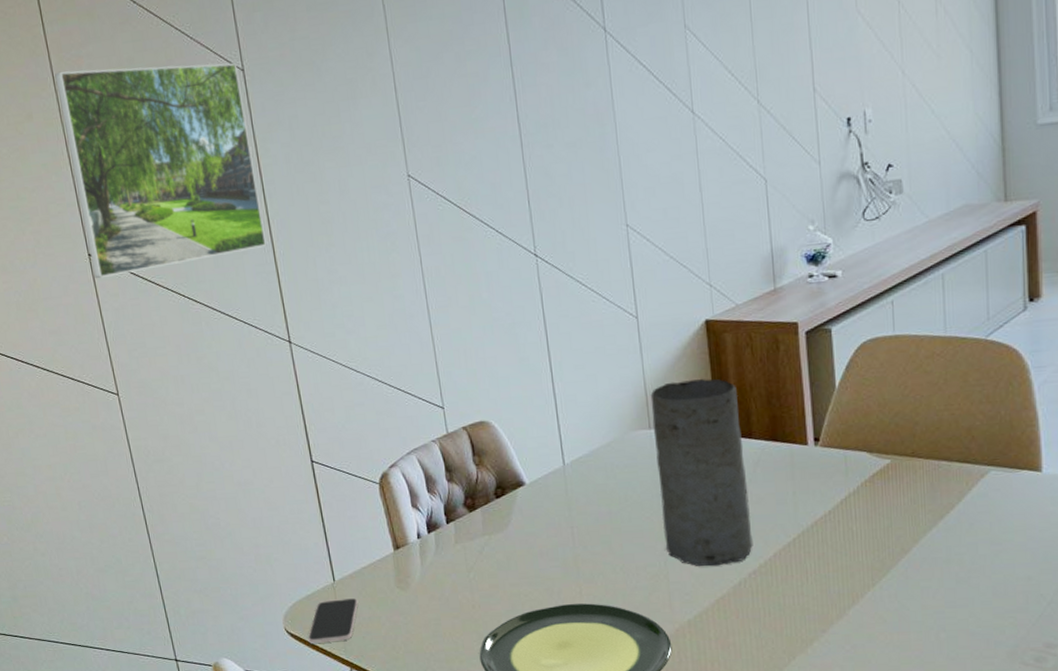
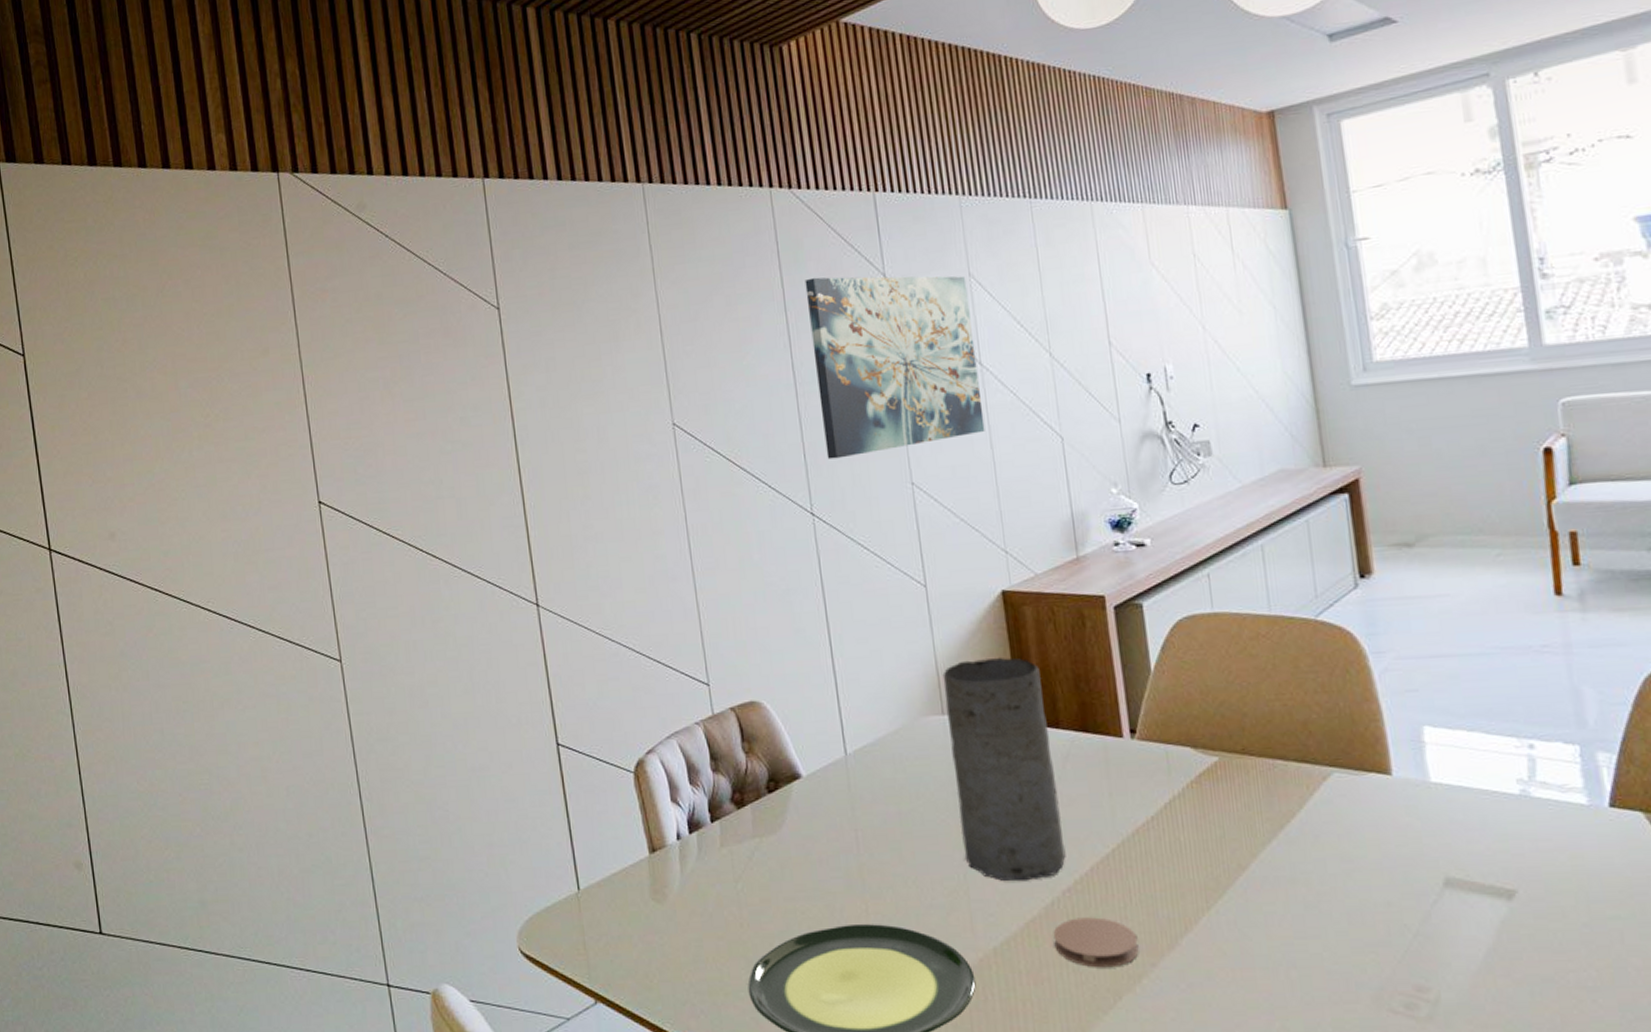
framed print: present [55,62,267,279] -> none [296,300,517,529]
smartphone: present [307,598,359,643] -> none [545,912,607,967]
wall art: none [529,27,695,205] -> present [805,275,985,459]
coaster: none [739,594,812,635] -> present [1053,917,1139,968]

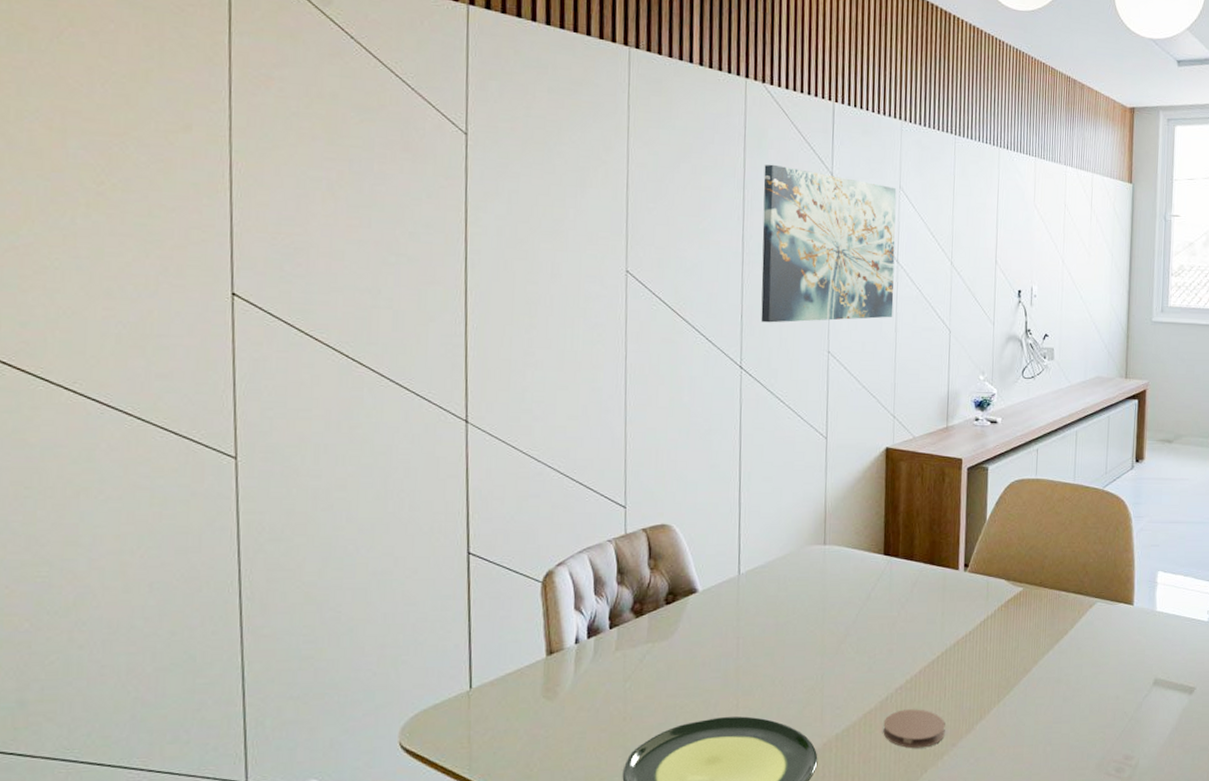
vase: present [942,658,1066,882] -> none [824,502,905,681]

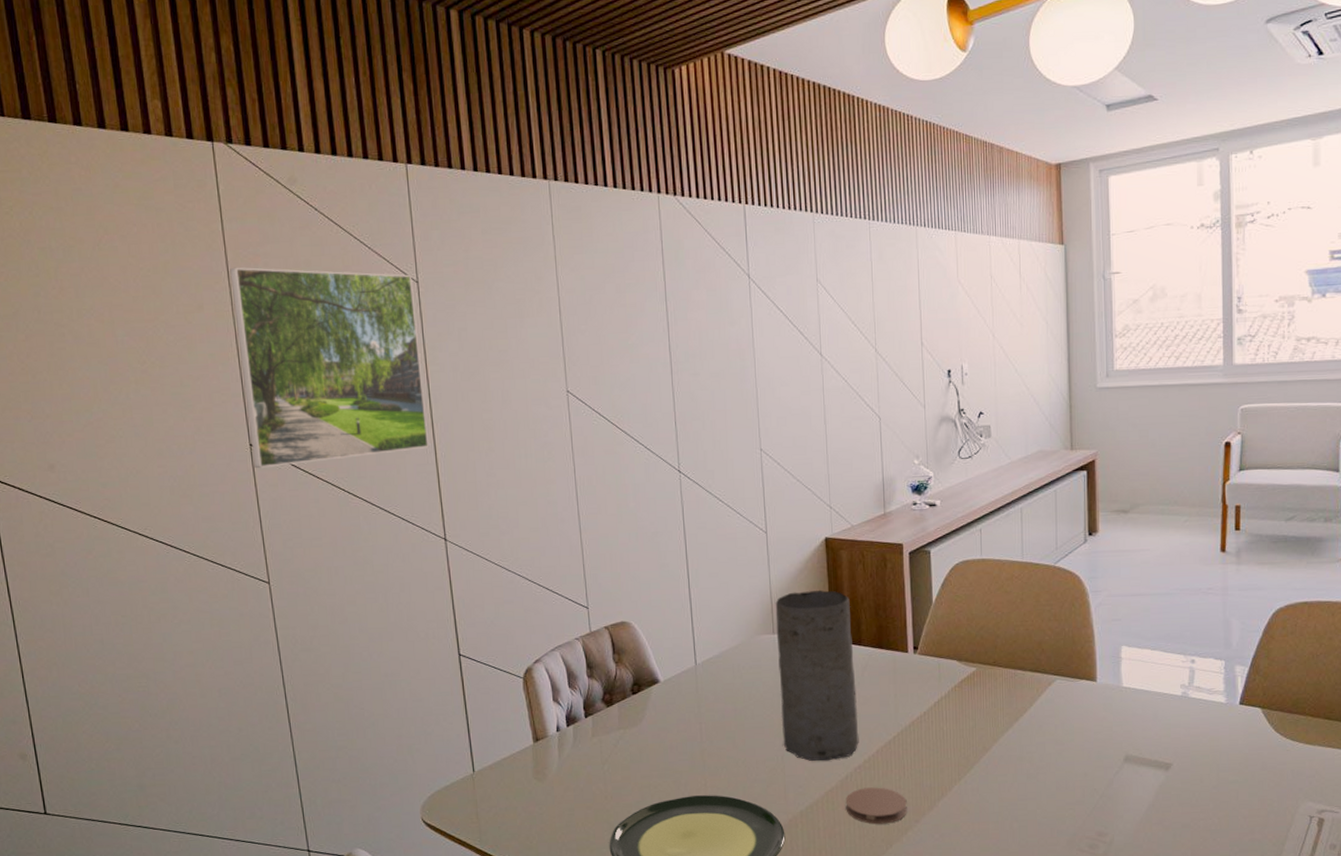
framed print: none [232,87,461,323] -> present [230,267,430,469]
wall art: present [761,164,897,323] -> none [683,273,821,427]
vase: none [824,502,905,681] -> present [775,590,859,761]

